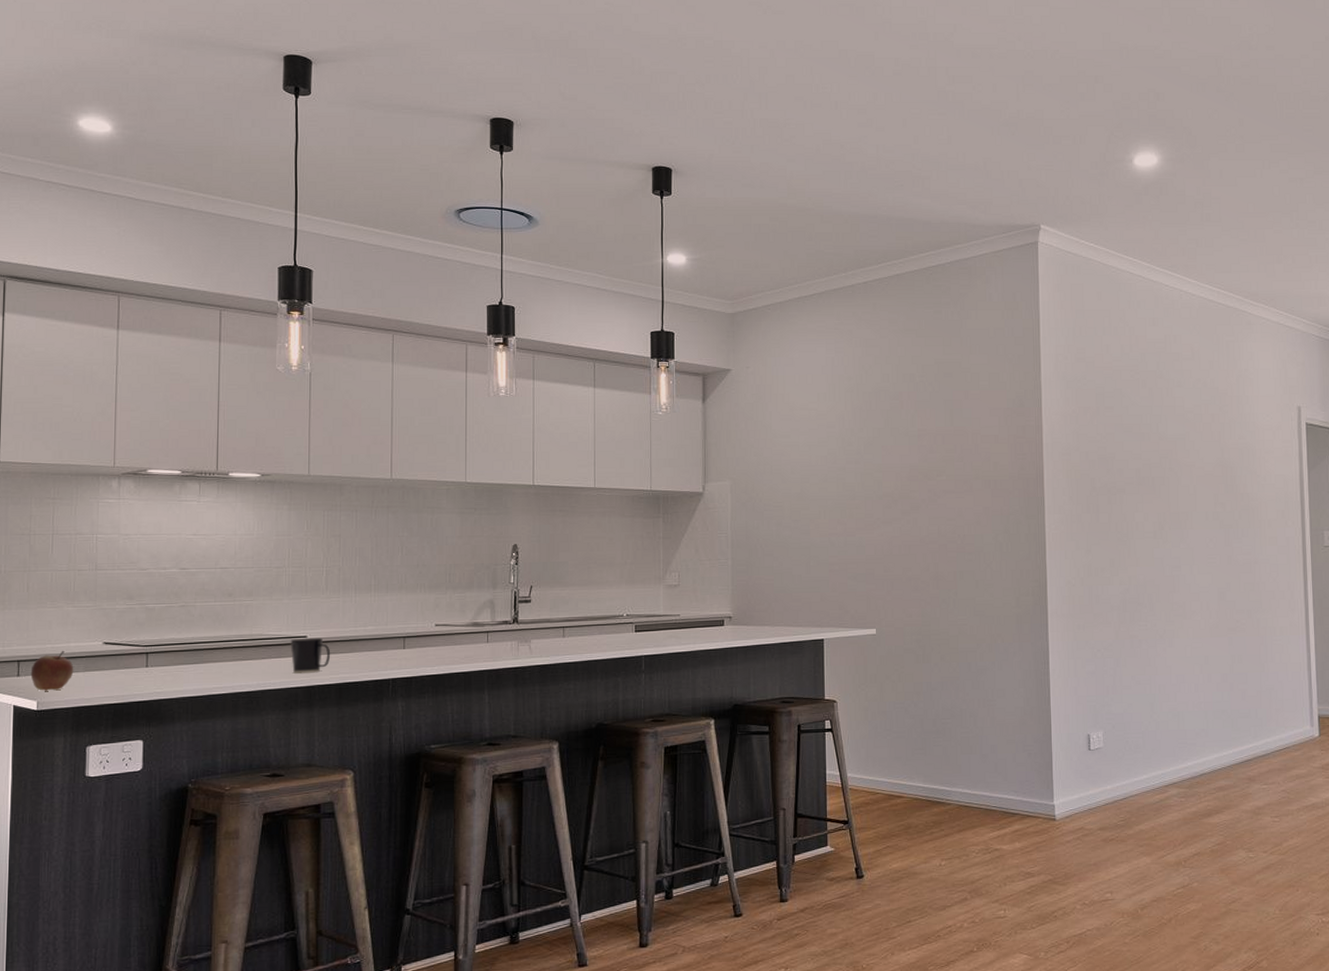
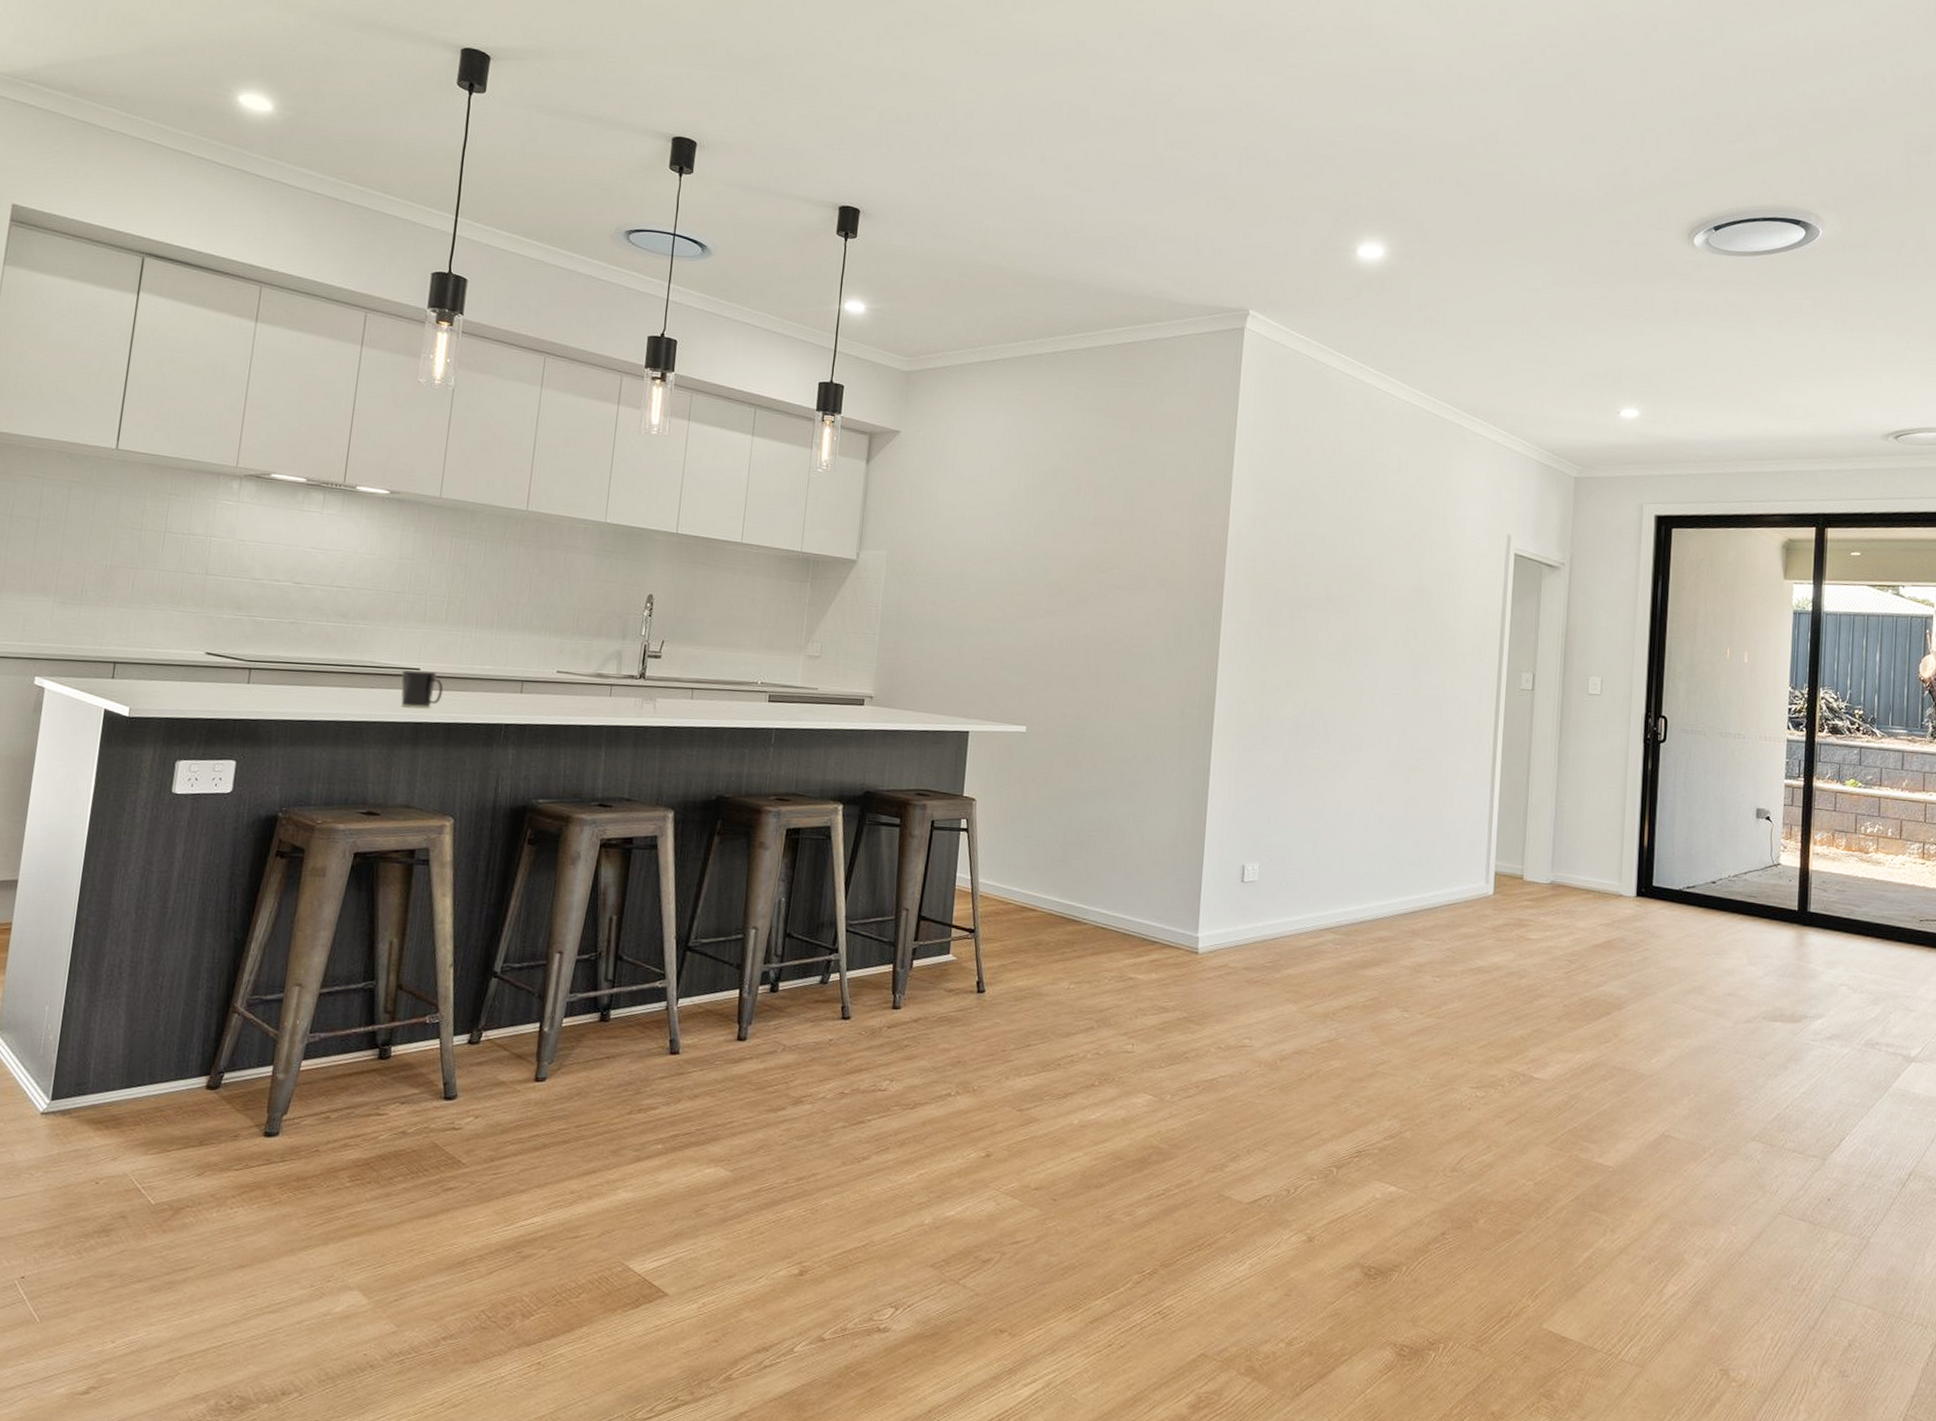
fruit: present [30,651,74,691] -> none [125,657,172,698]

